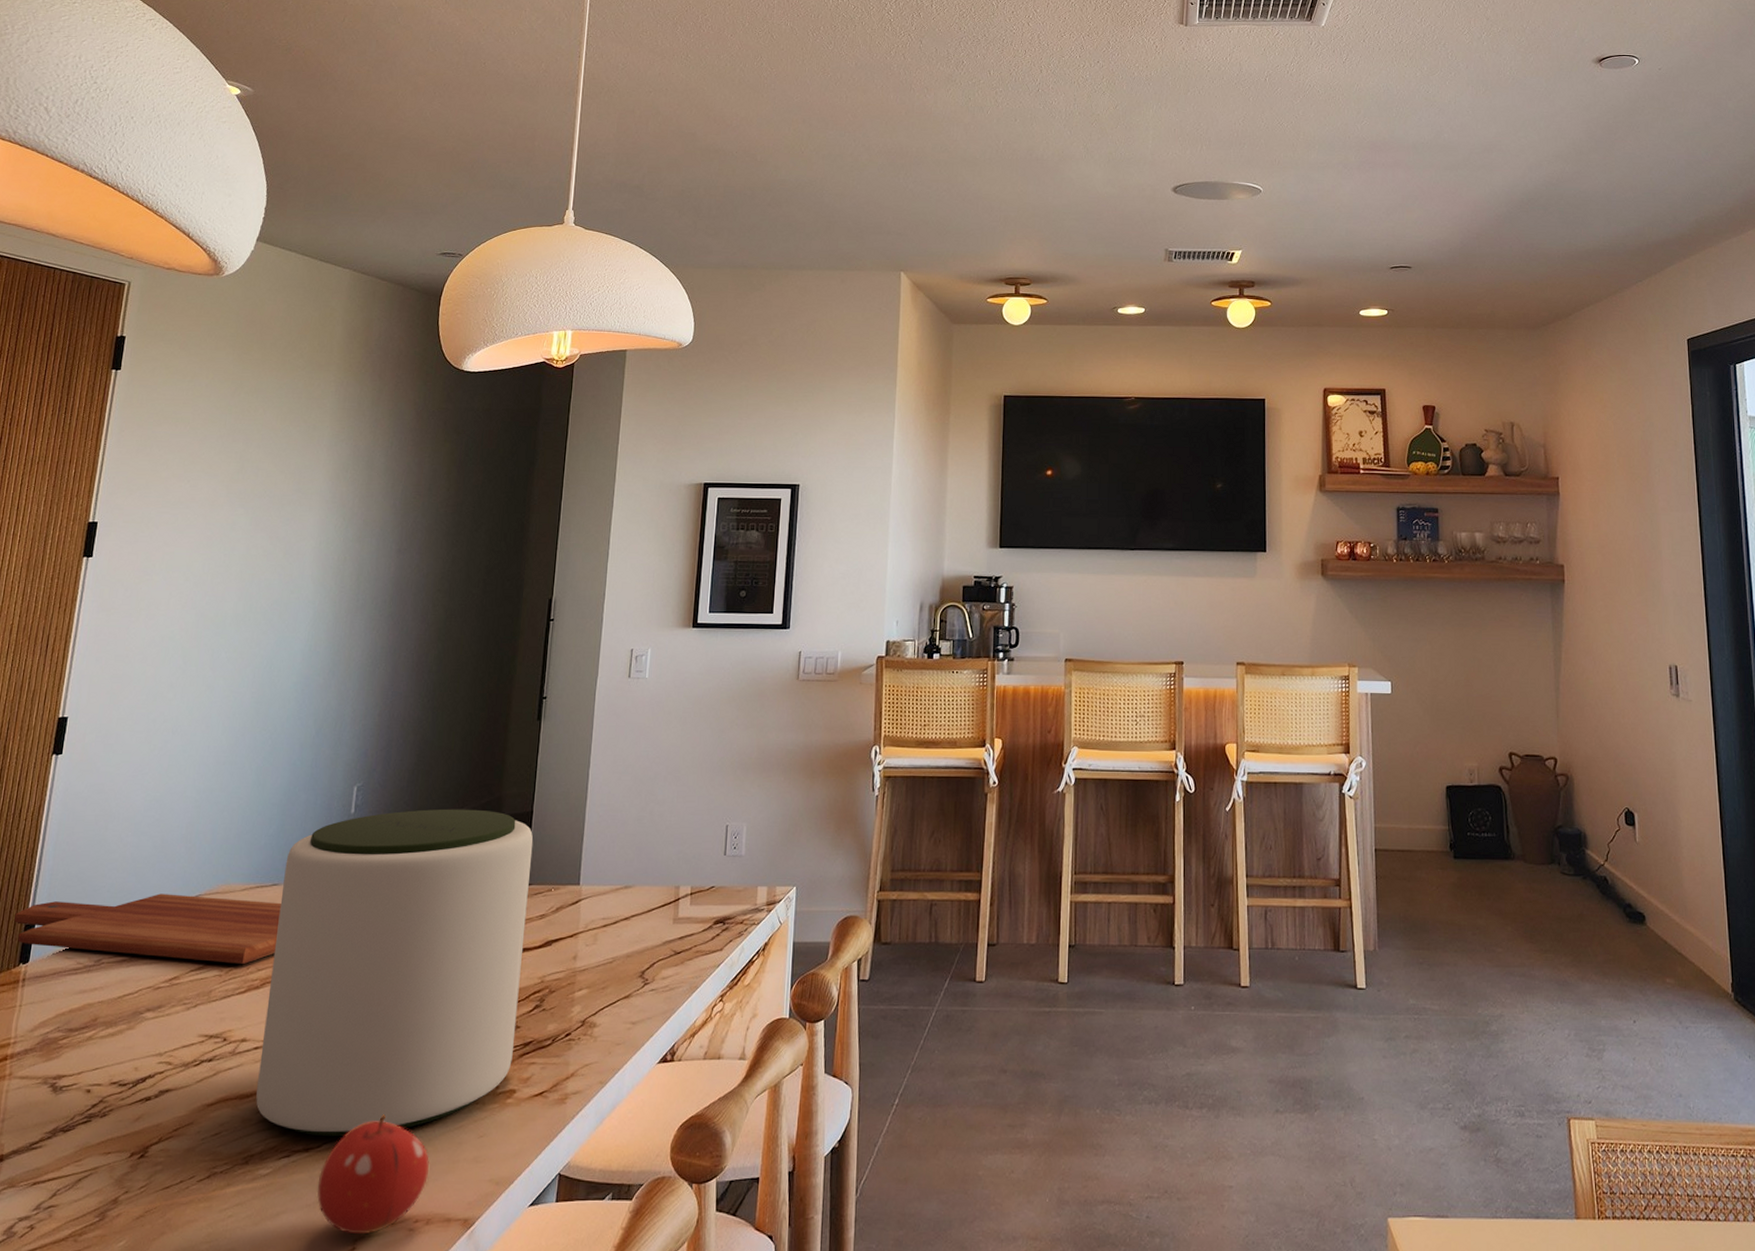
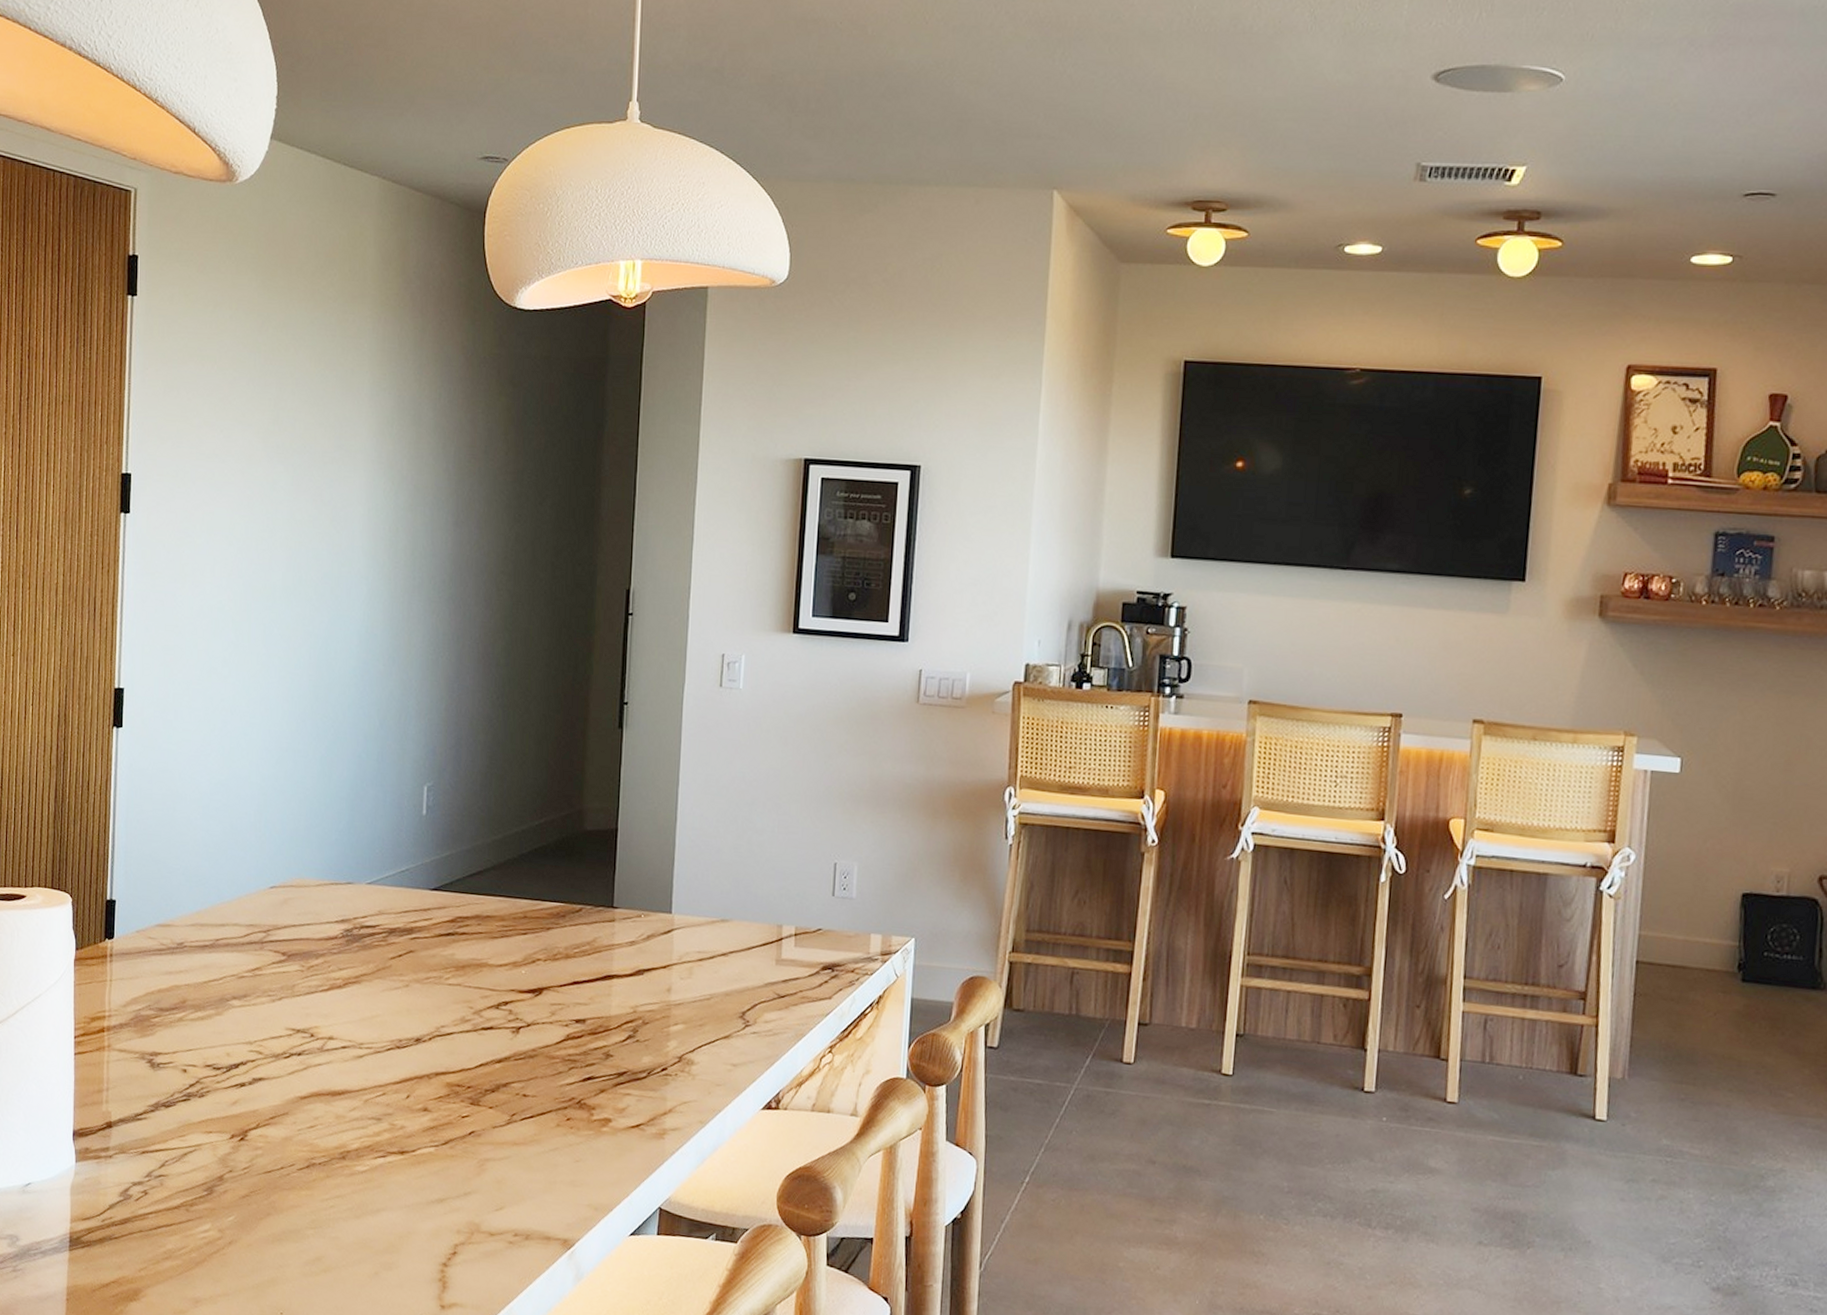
cutting board: present [14,893,282,965] -> none [95,879,358,963]
plant pot: present [256,809,534,1136] -> none [348,817,620,1144]
fruit: present [317,1114,430,1235] -> none [415,1127,526,1241]

